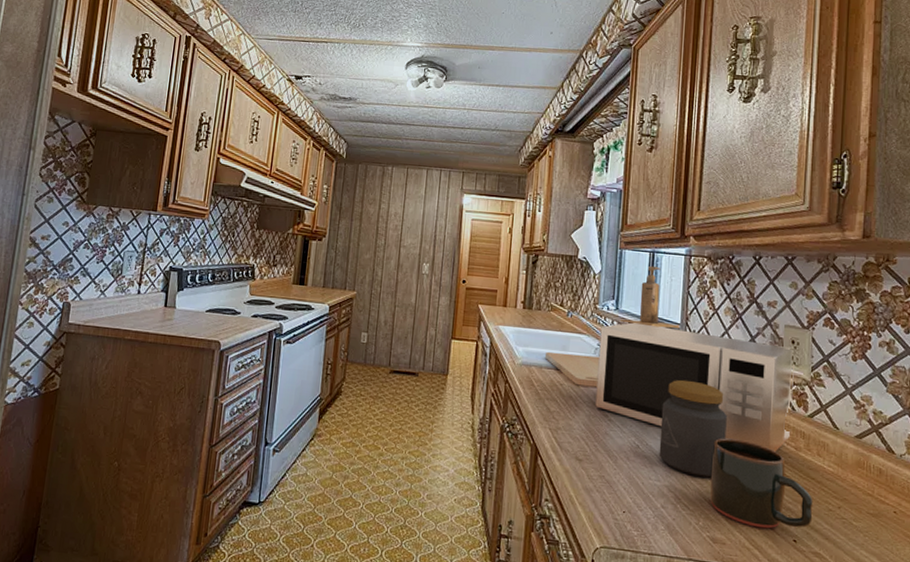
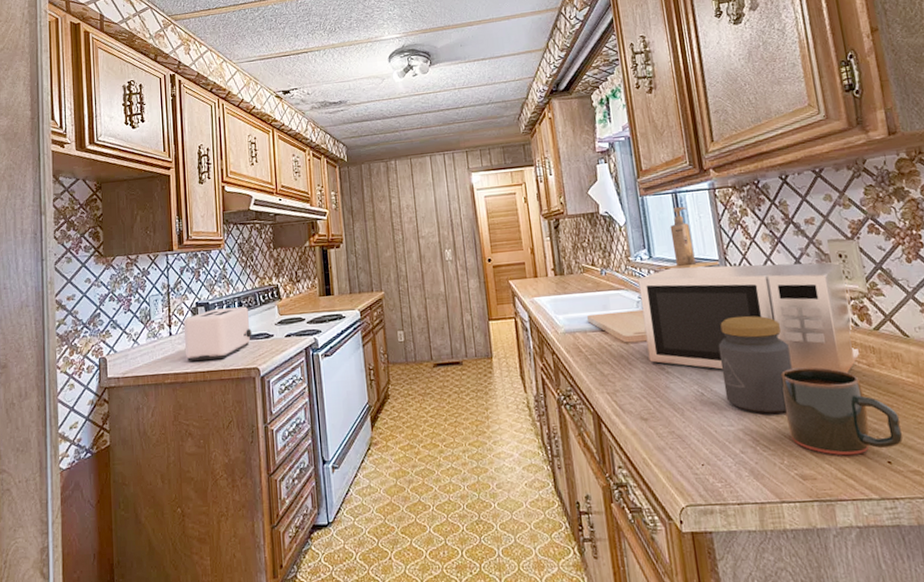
toaster: none [149,276,220,327] -> present [183,306,252,362]

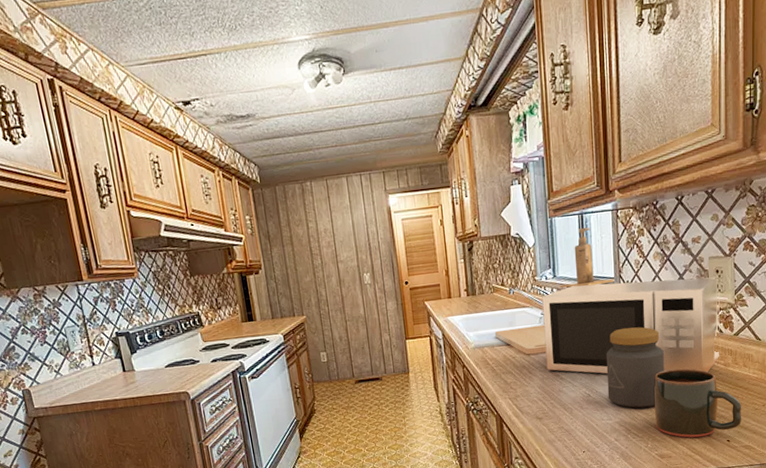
toaster: present [183,306,252,362] -> none [105,334,178,390]

